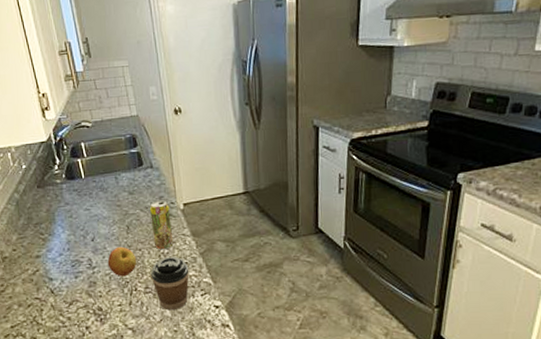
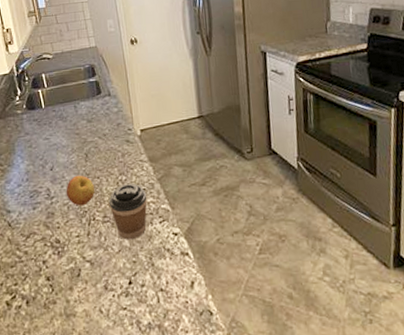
beverage can: present [149,200,174,250] -> none [107,127,131,177]

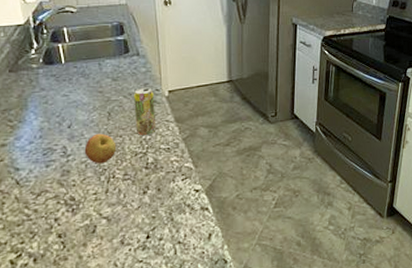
beverage can: none [107,127,131,177] -> present [133,87,156,136]
coffee cup: present [108,183,147,240] -> none [130,142,171,197]

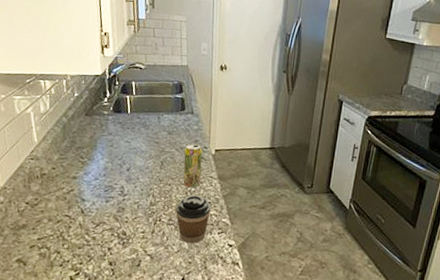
apple: present [84,133,117,164] -> none [138,179,165,207]
coffee cup: none [130,142,171,197] -> present [175,194,211,244]

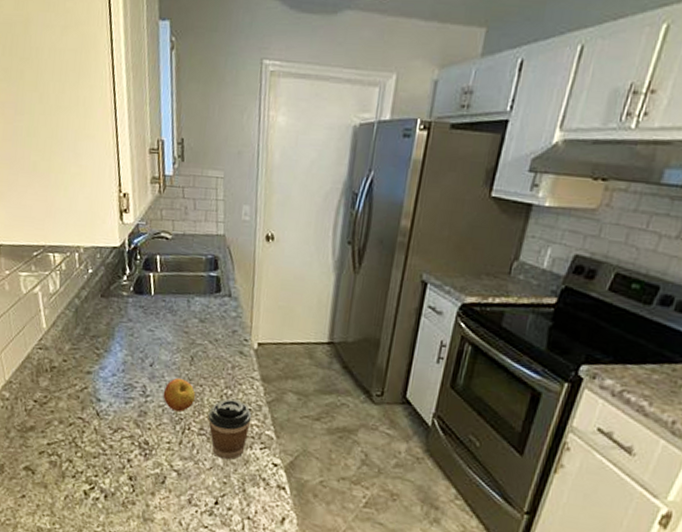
apple: none [138,179,165,207] -> present [163,378,196,412]
beverage can: present [183,143,202,188] -> none [217,334,242,391]

